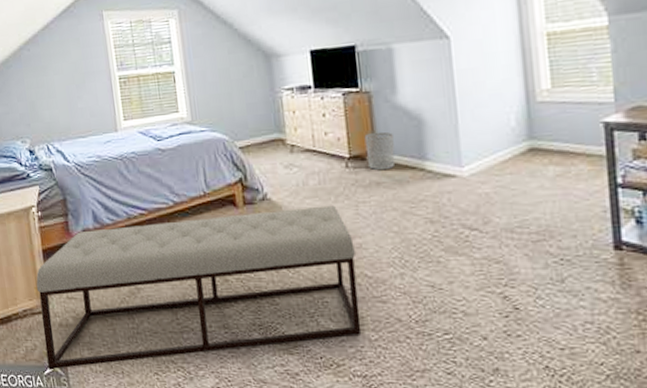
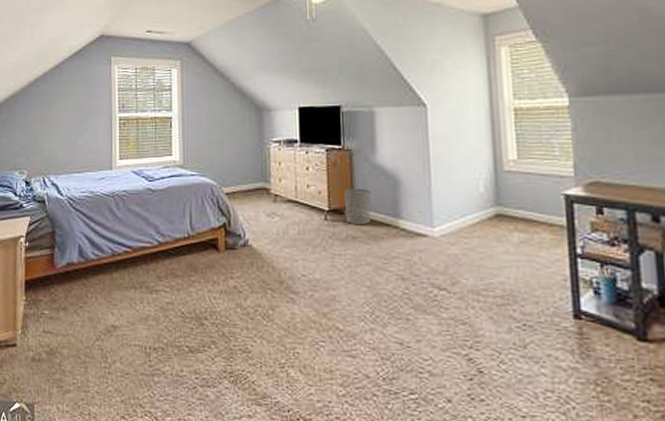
bench: present [36,205,362,370] -> none [14,255,330,407]

